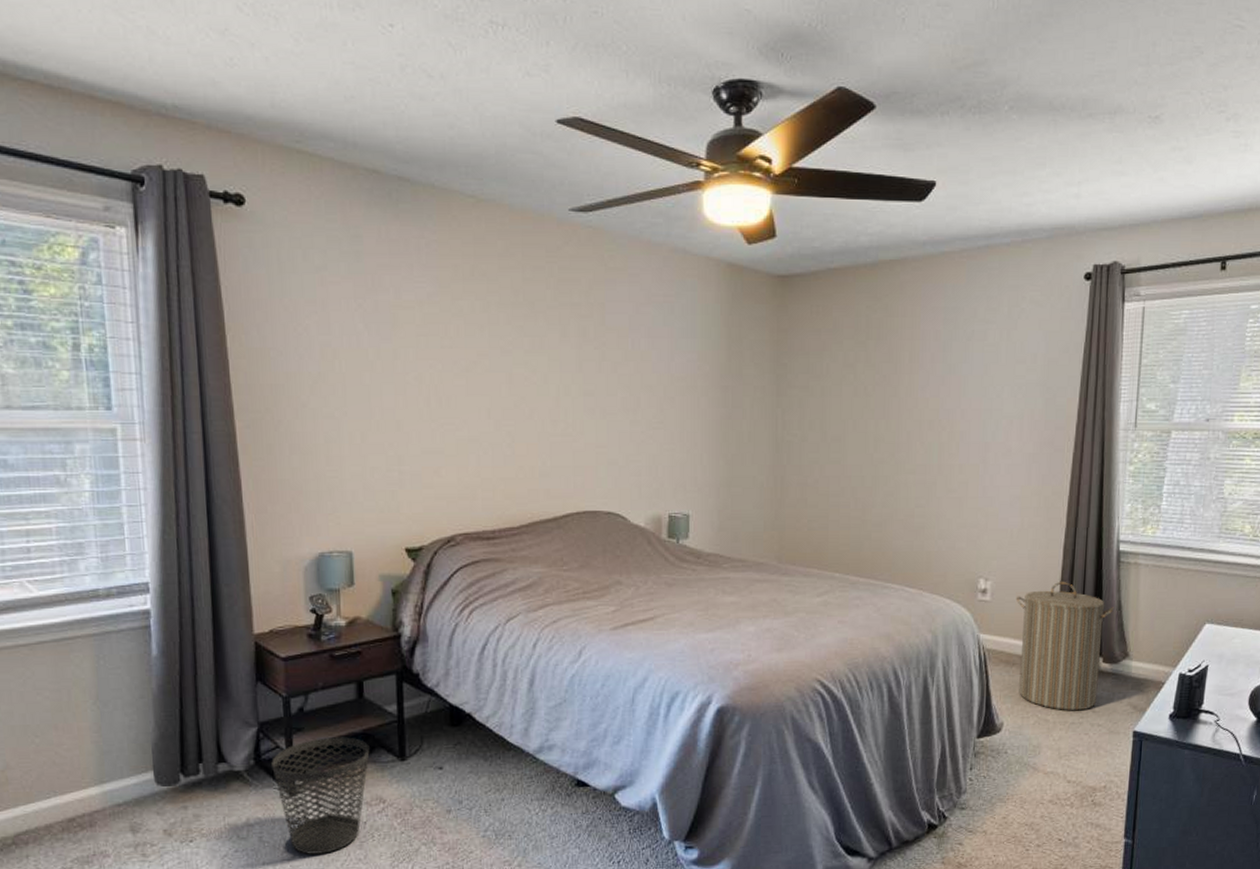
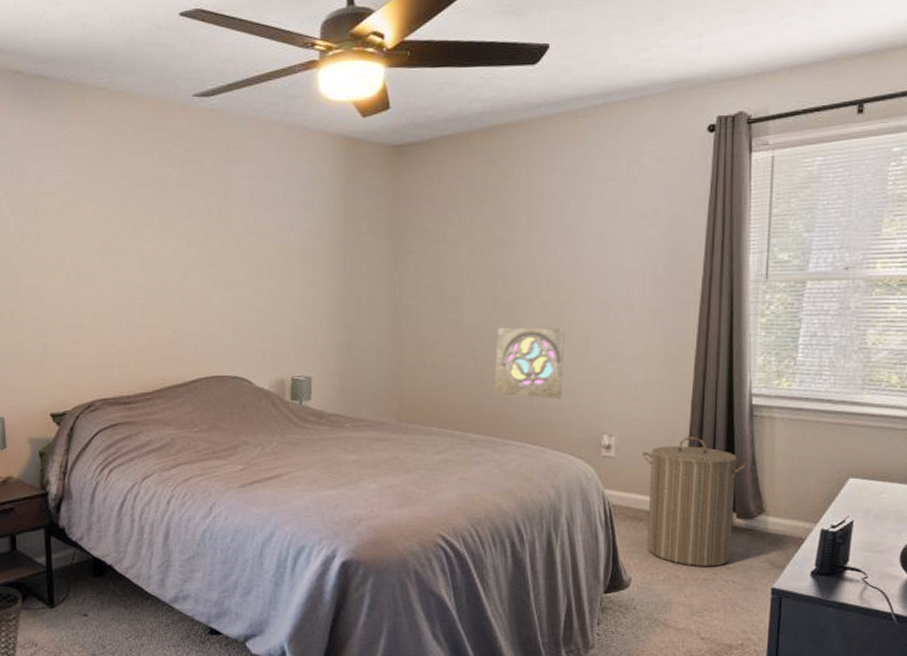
wall ornament: none [874,468,945,543] -> present [494,327,565,400]

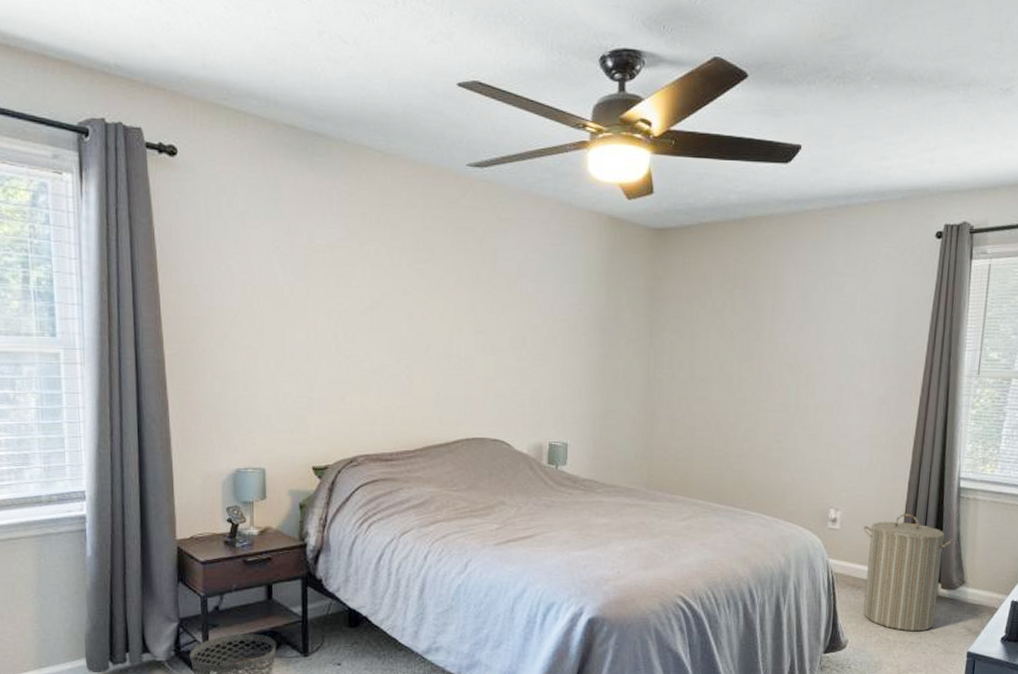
wall ornament: present [494,327,565,400] -> none [735,406,802,475]

